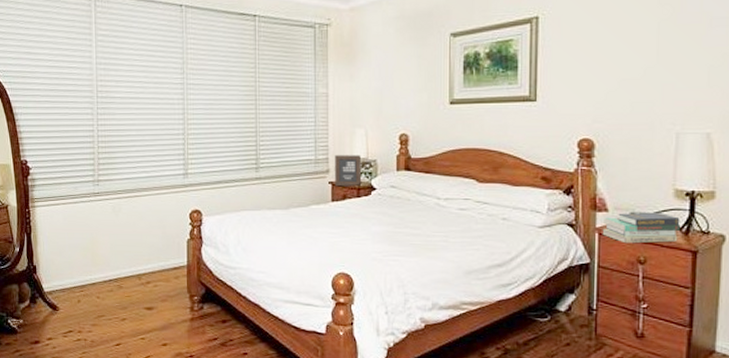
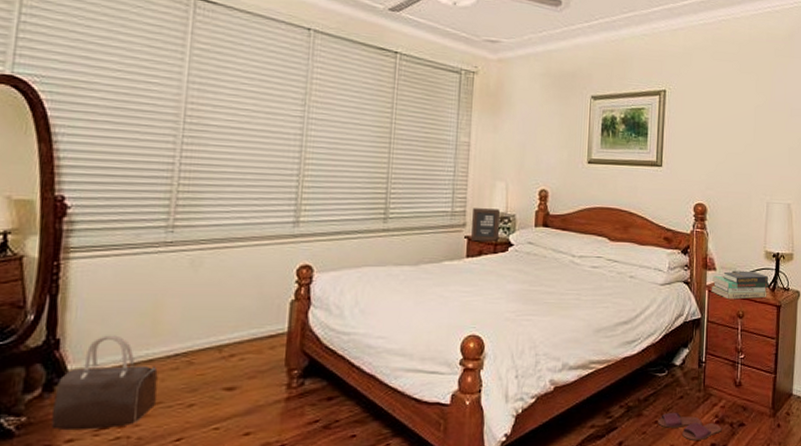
handbag: none [37,264,101,332] -> present [51,335,158,431]

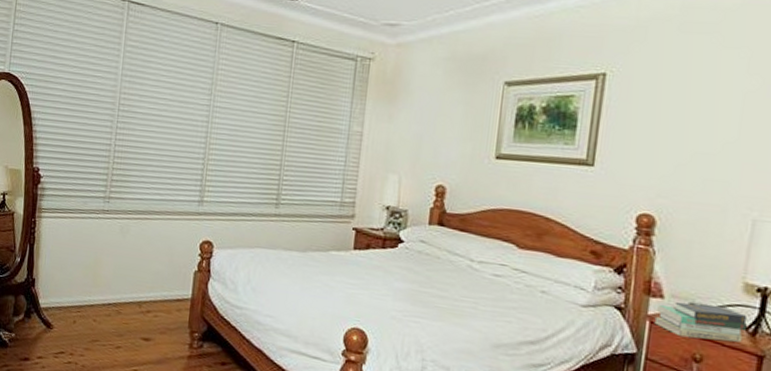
handbag: present [51,335,158,431] -> none [29,280,97,354]
picture frame: present [471,208,500,243] -> none [359,200,391,238]

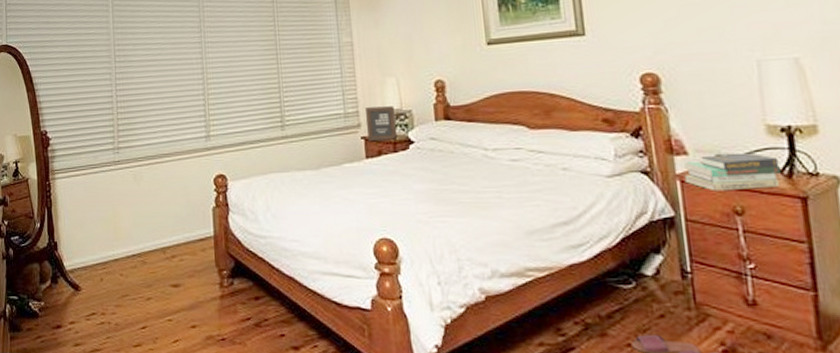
picture frame: none [359,200,391,238] -> present [366,106,398,142]

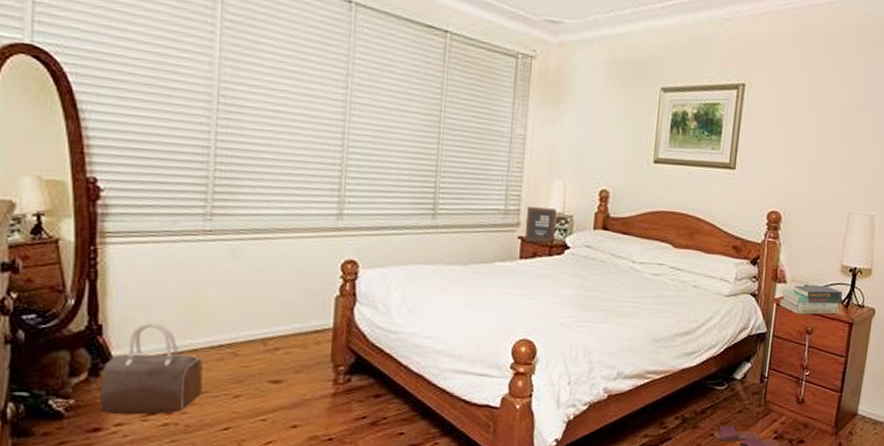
handbag: none [59,239,125,315] -> present [100,323,203,415]

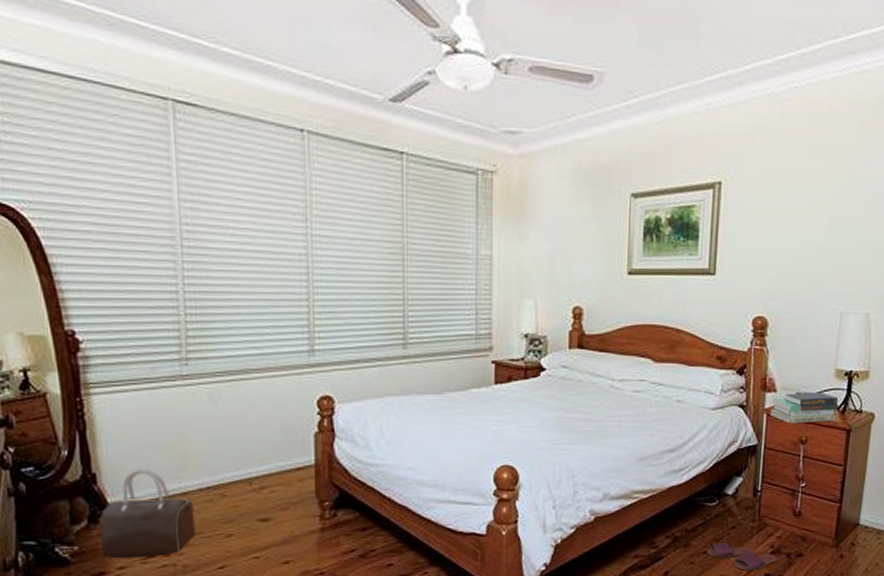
picture frame: present [525,207,556,245] -> none [499,330,530,367]

